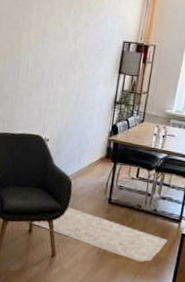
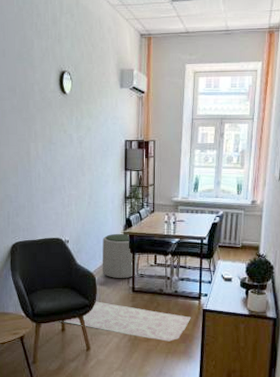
ottoman: none [79,139,120,189] -> present [102,234,138,279]

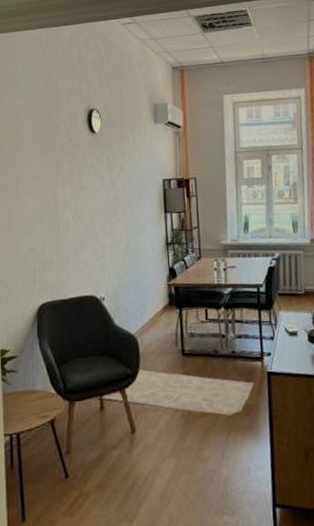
ottoman: present [102,234,138,279] -> none [143,286,186,341]

